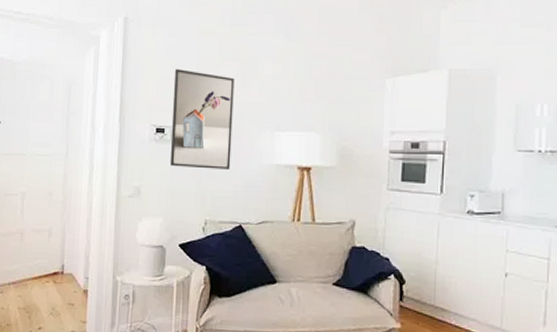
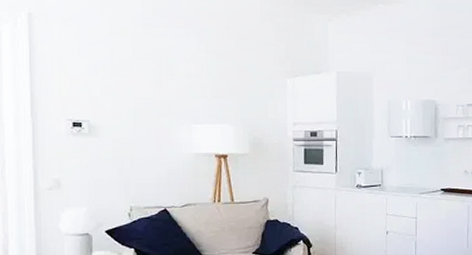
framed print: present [169,68,235,169] -> none [87,65,152,160]

